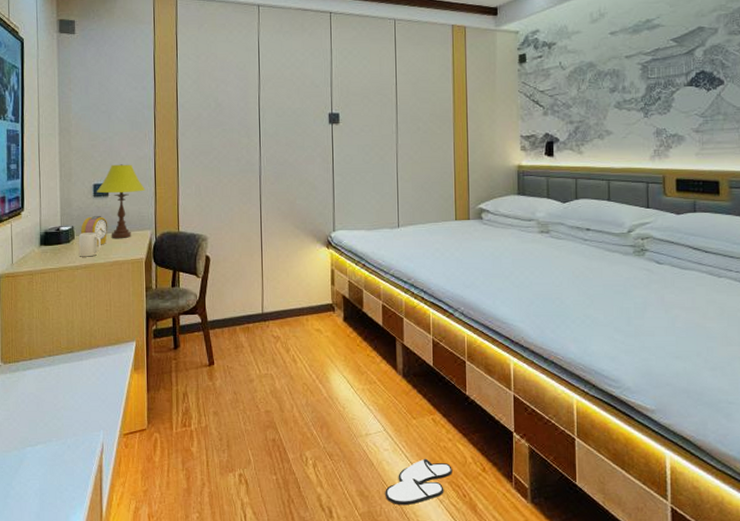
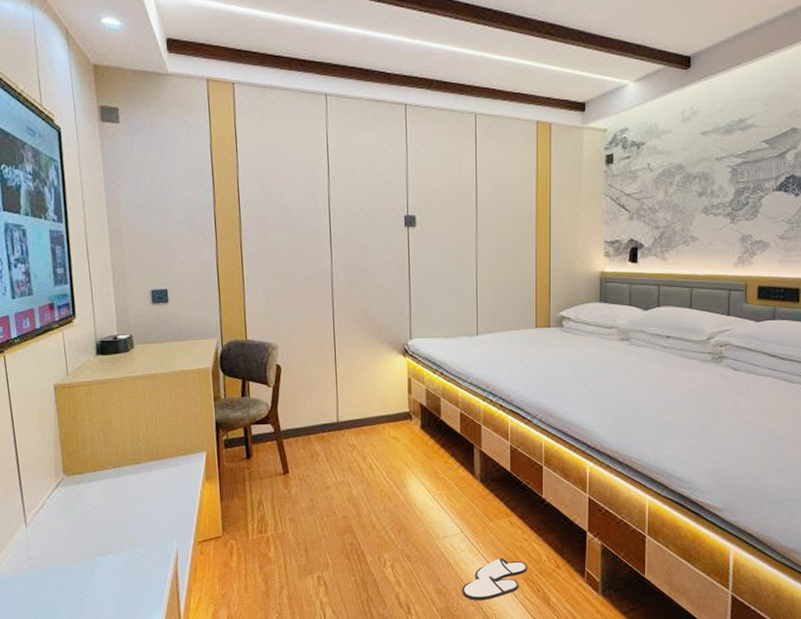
mug: present [78,232,101,257] -> none [138,341,164,367]
alarm clock: present [81,215,108,246] -> none [140,323,170,356]
table lamp: present [97,164,146,239] -> none [155,268,209,348]

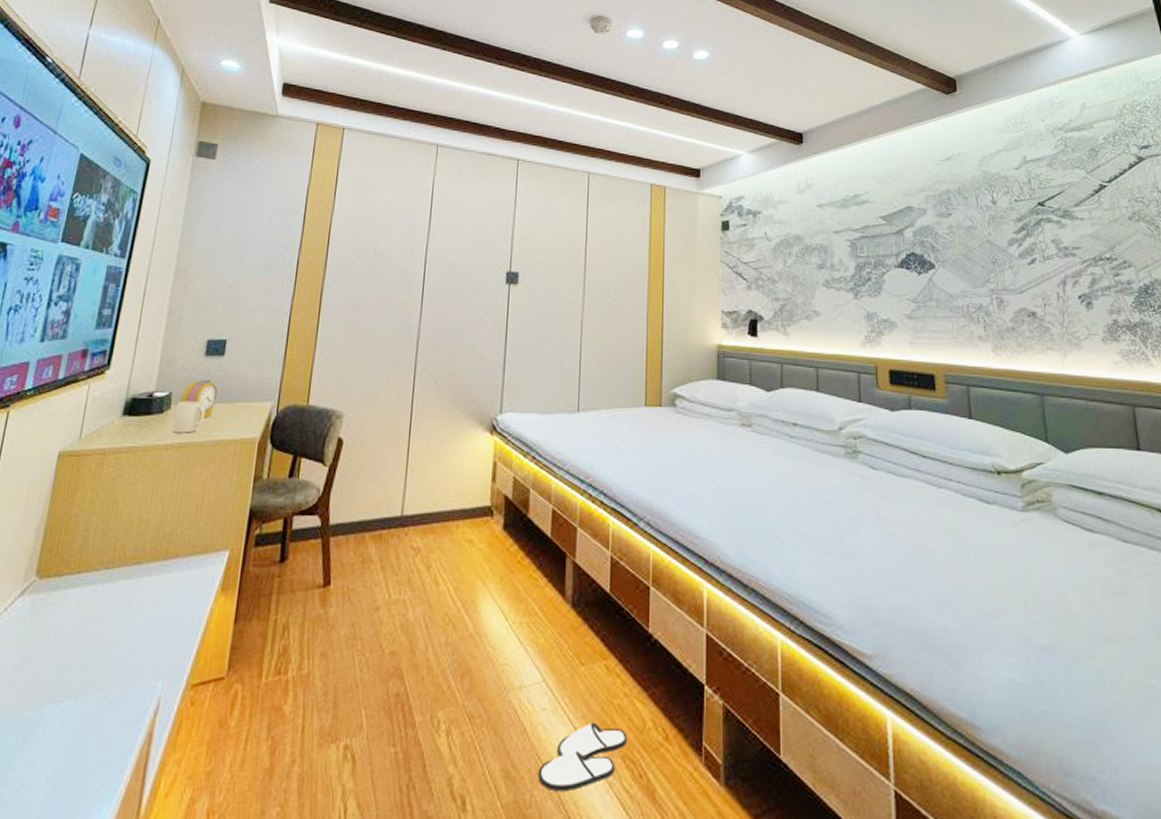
mug: none [138,341,164,367] -> present [172,401,205,433]
alarm clock: none [140,323,170,356] -> present [181,379,218,420]

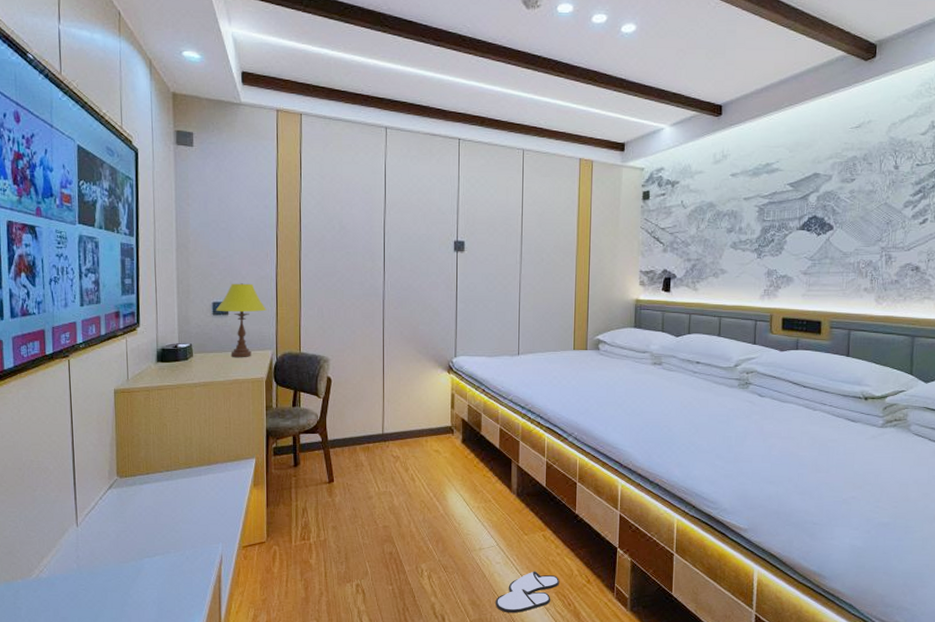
mug: present [172,401,205,433] -> none [197,350,220,375]
alarm clock: present [181,379,218,420] -> none [200,333,228,365]
table lamp: none [210,316,274,412] -> present [216,283,267,358]

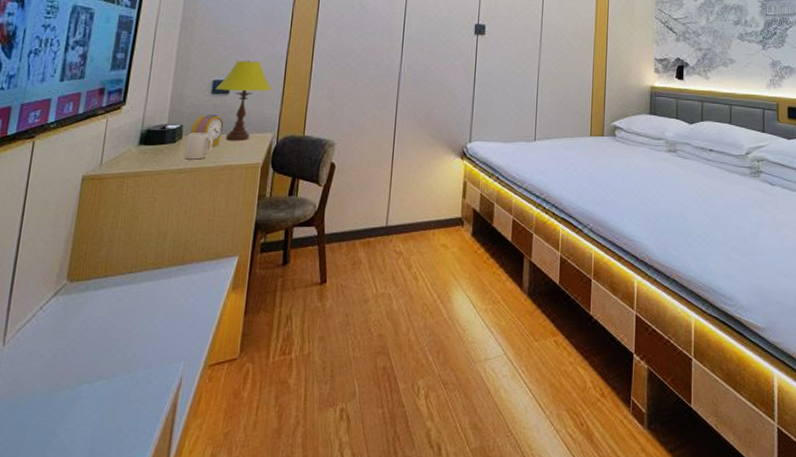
mug: none [197,350,220,375] -> present [184,132,213,160]
alarm clock: none [200,333,228,365] -> present [191,114,224,148]
slippers: present [495,571,559,613] -> none [500,384,571,437]

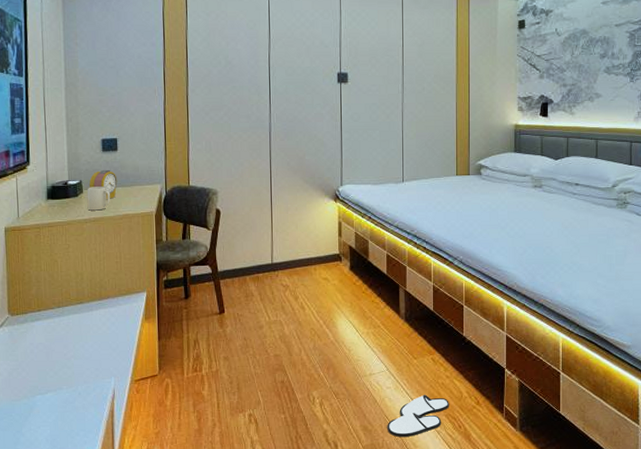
table lamp: present [216,60,273,141] -> none [105,119,156,193]
slippers: none [500,384,571,437] -> present [387,394,449,437]

